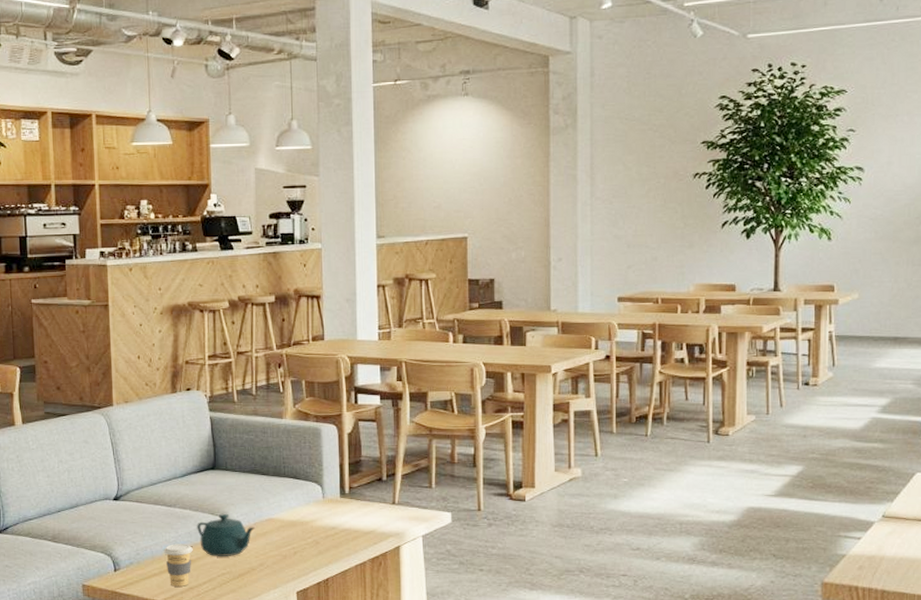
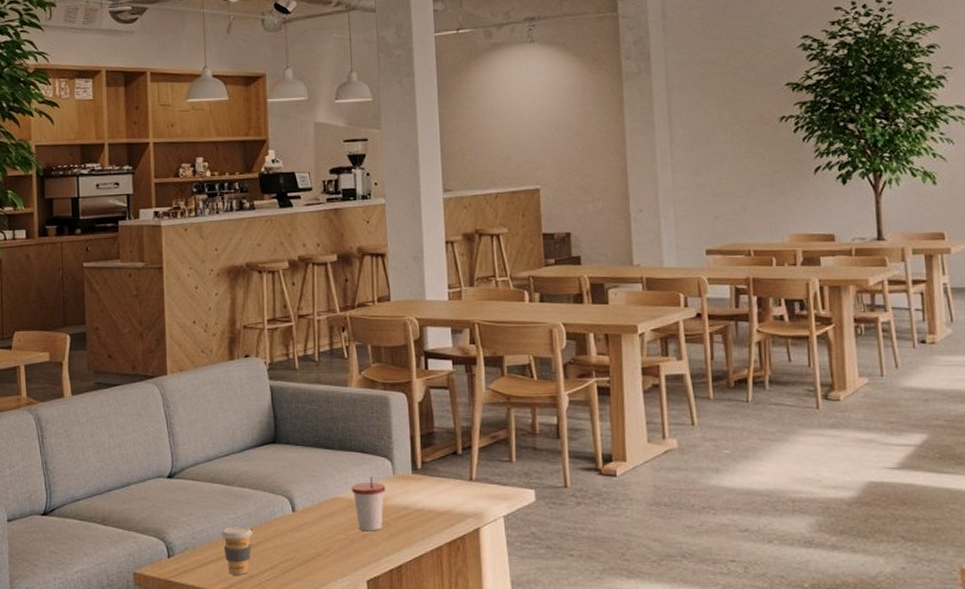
teapot: present [197,513,255,556] -> none [257,492,320,540]
cup: none [284,499,316,549] -> present [351,476,386,532]

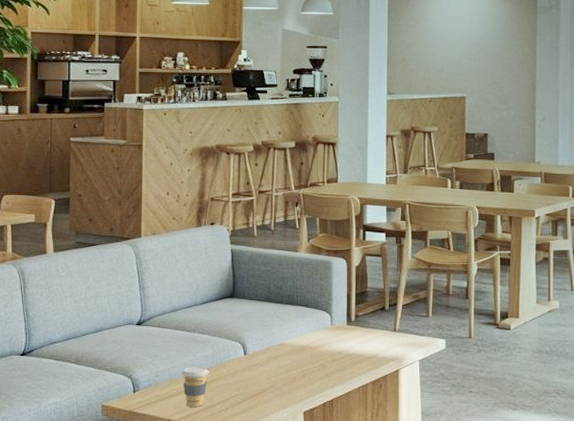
cup: present [351,476,386,532] -> none [295,326,325,372]

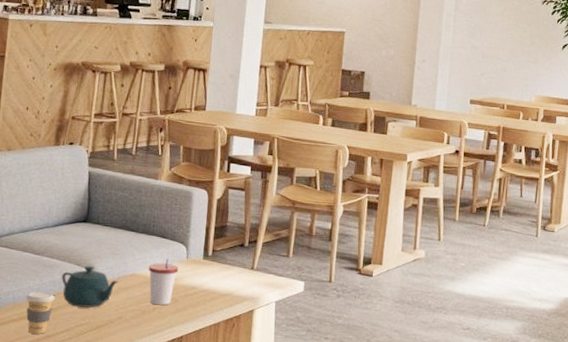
teapot: none [214,338,268,378] -> present [61,265,118,308]
cup: none [295,326,325,372] -> present [148,258,179,305]

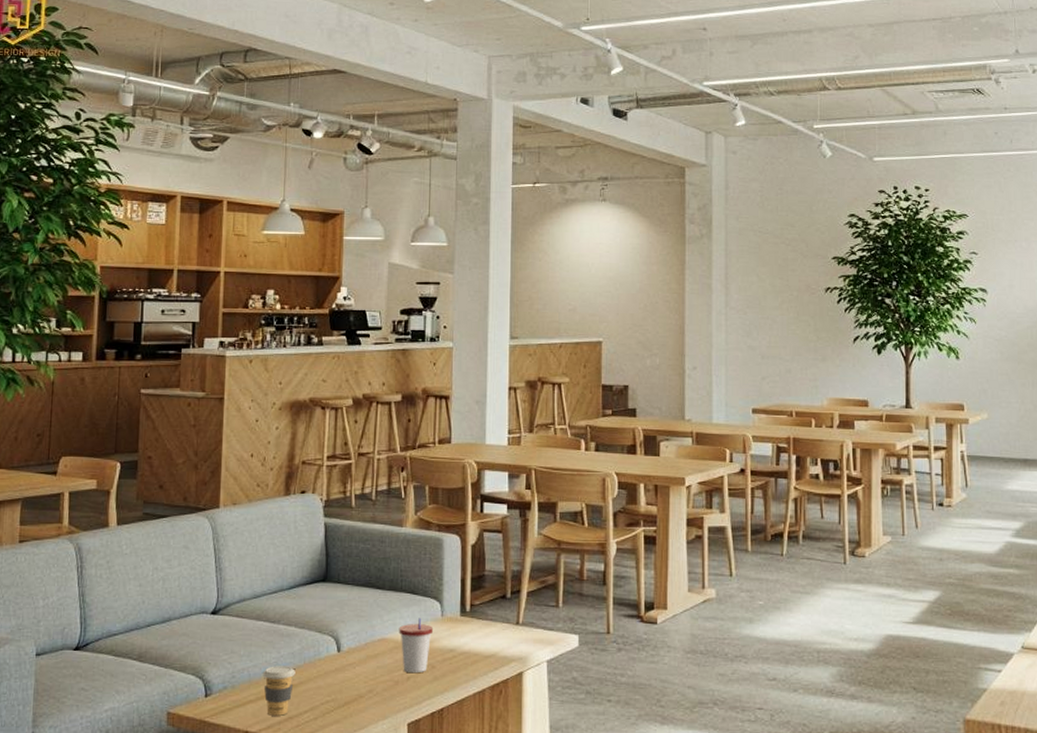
teapot: present [61,265,118,308] -> none [301,631,366,681]

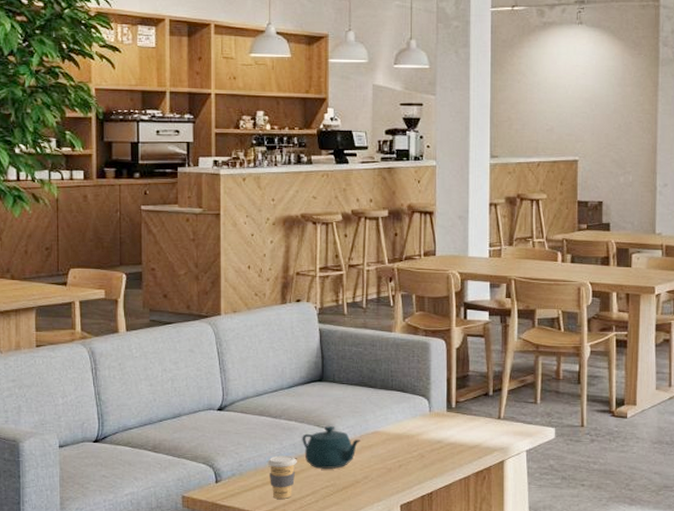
teapot: none [301,631,366,681] -> present [302,425,360,469]
cup: present [399,617,434,674] -> none [390,413,422,462]

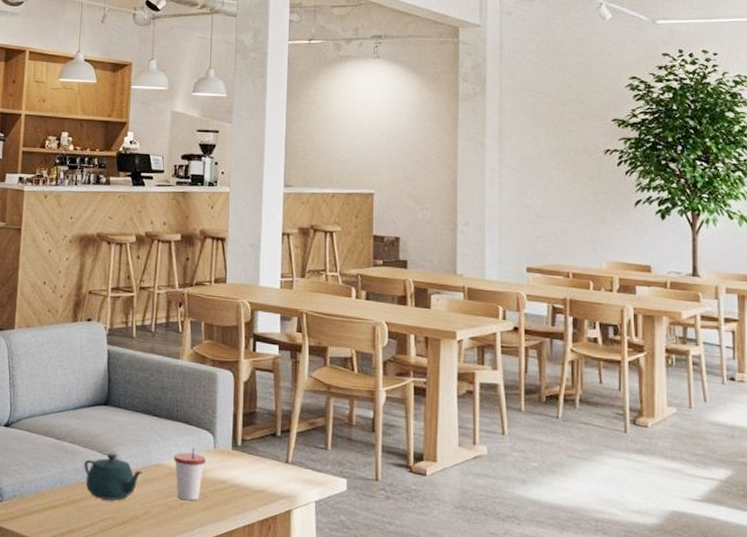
coffee cup: present [267,455,297,499] -> none [48,480,78,528]
cup: none [390,413,422,462] -> present [173,447,206,501]

